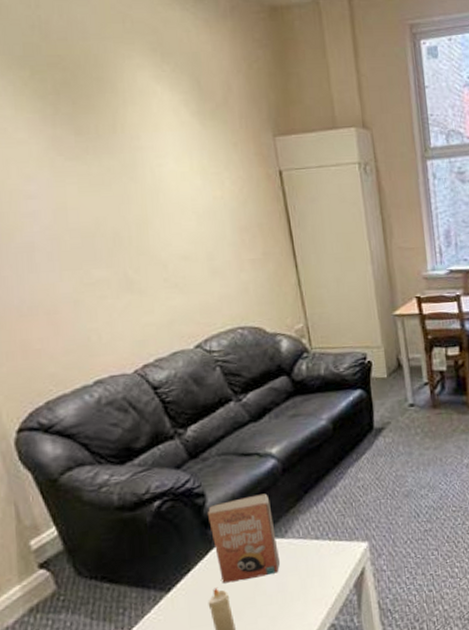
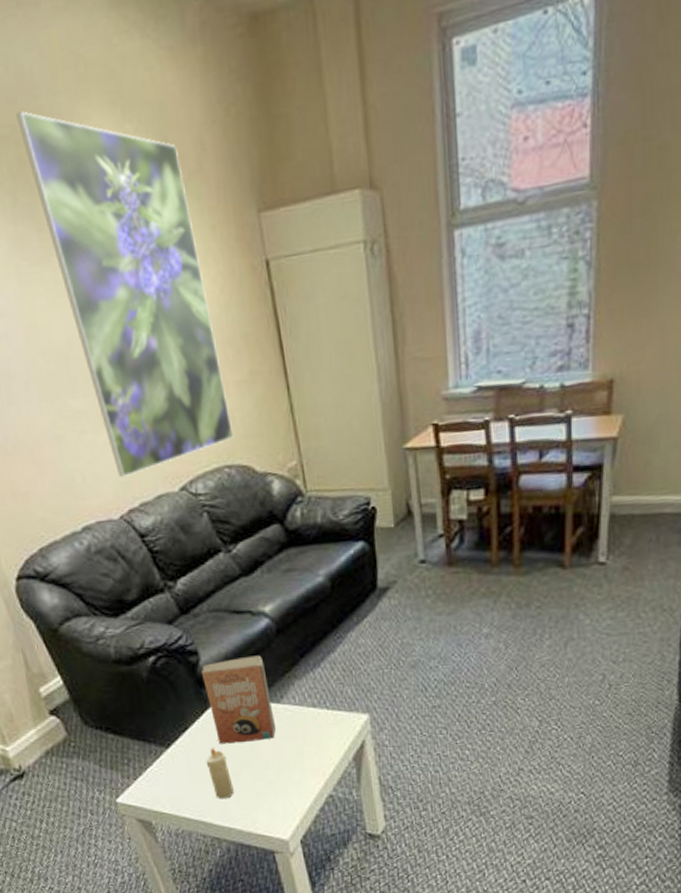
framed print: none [65,47,247,336] -> present [16,111,233,477]

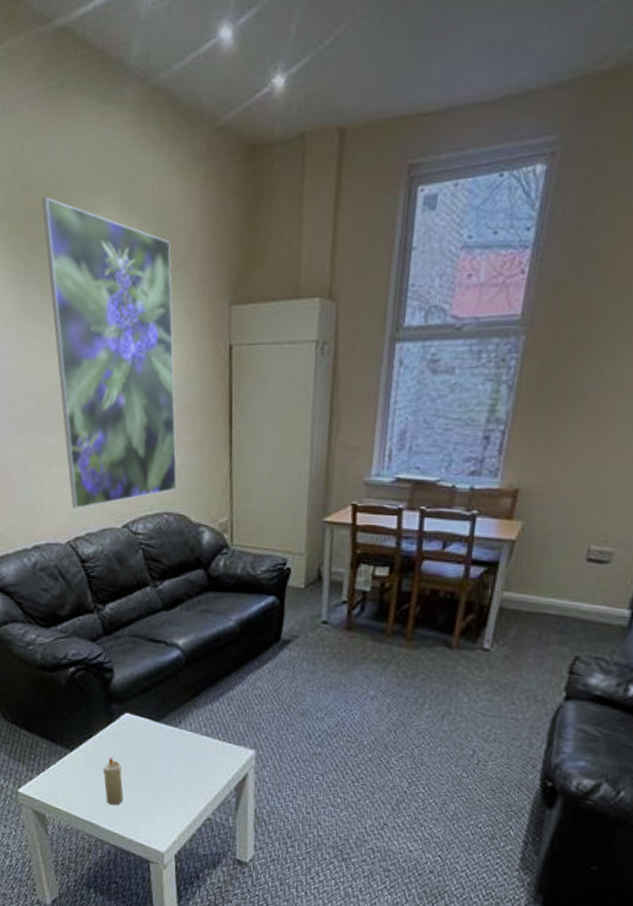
paperback book: present [202,655,277,744] -> none [113,681,171,758]

